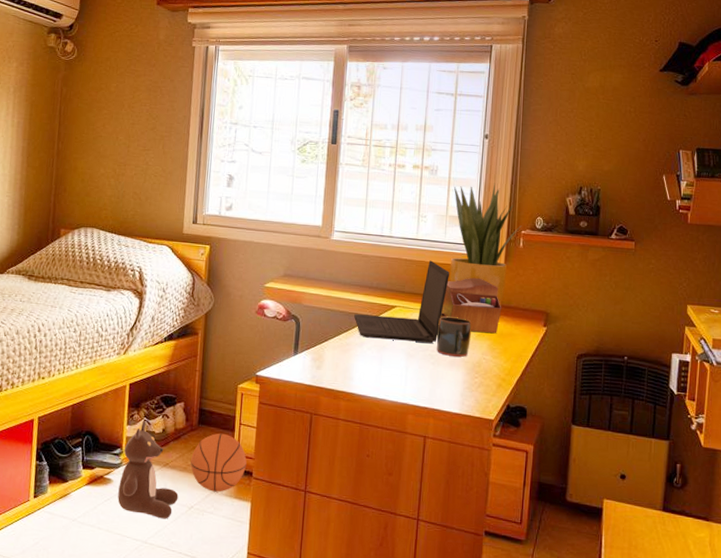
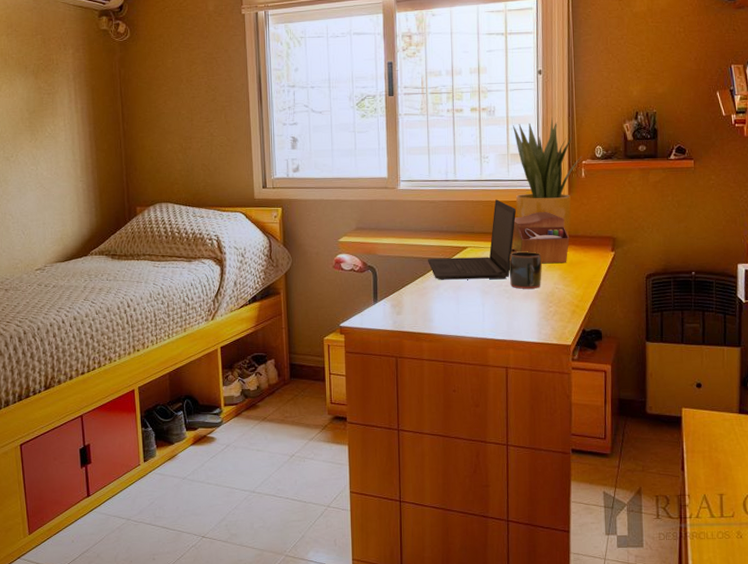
stuffed animal: present [118,421,179,519] -> none [222,380,279,469]
basketball: present [190,433,247,492] -> none [287,384,340,439]

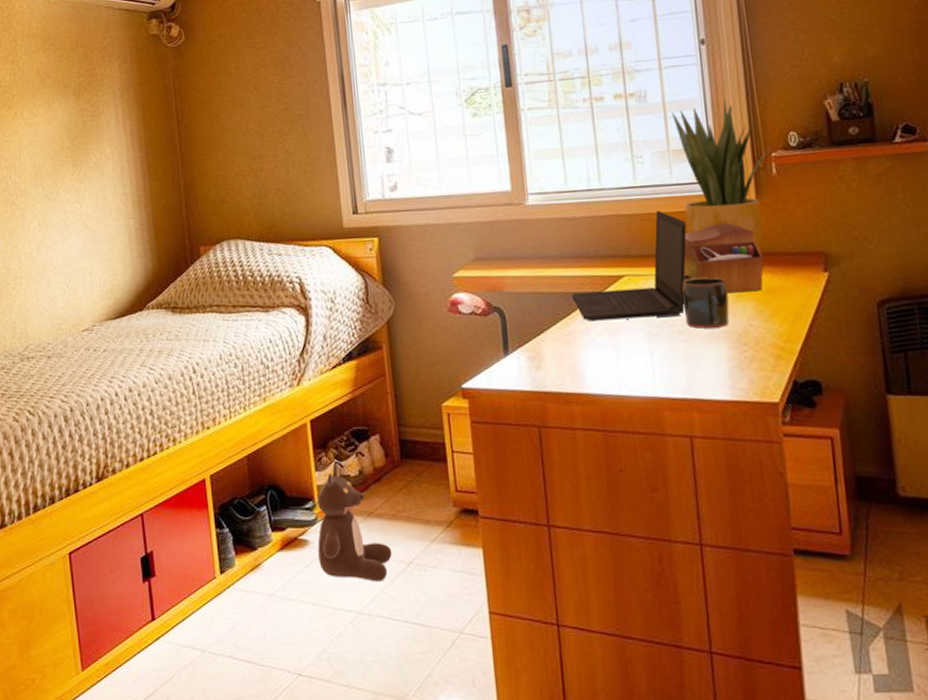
stuffed animal: none [222,380,279,469] -> present [316,463,392,582]

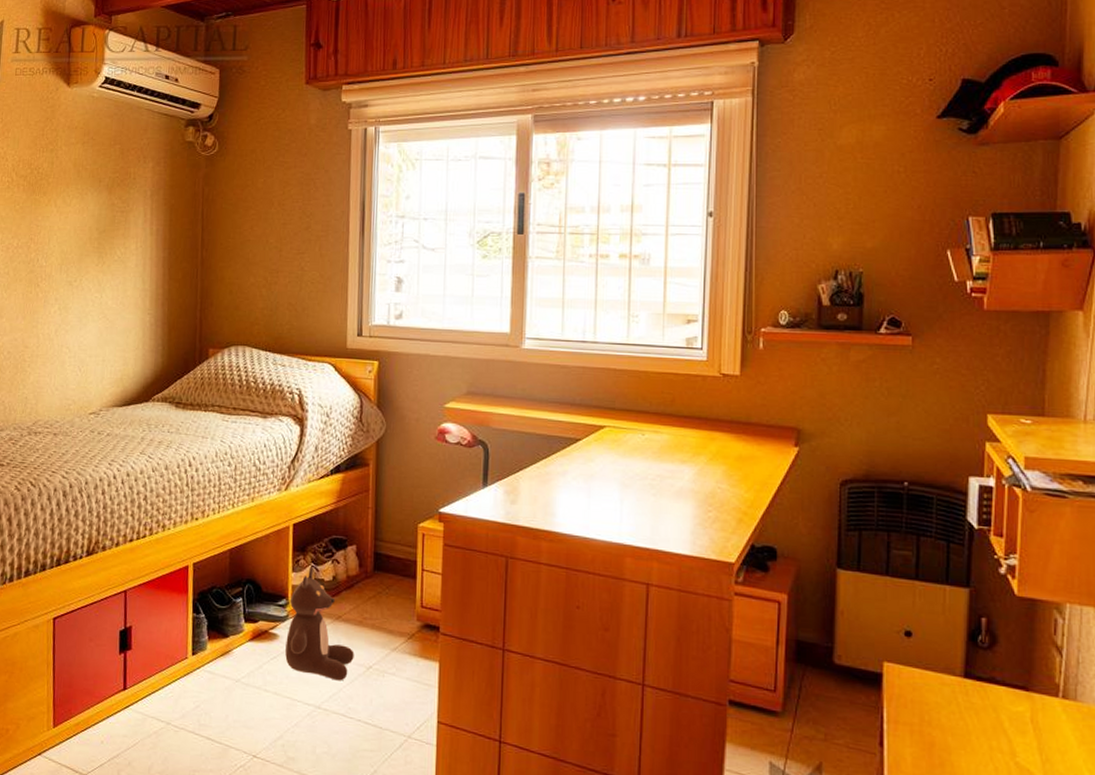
laptop: present [572,210,687,321] -> none [554,369,670,470]
planter: present [672,99,771,257] -> none [670,271,761,425]
mug: present [682,277,730,329] -> none [657,437,701,486]
sewing box: present [683,222,764,294] -> none [660,388,739,457]

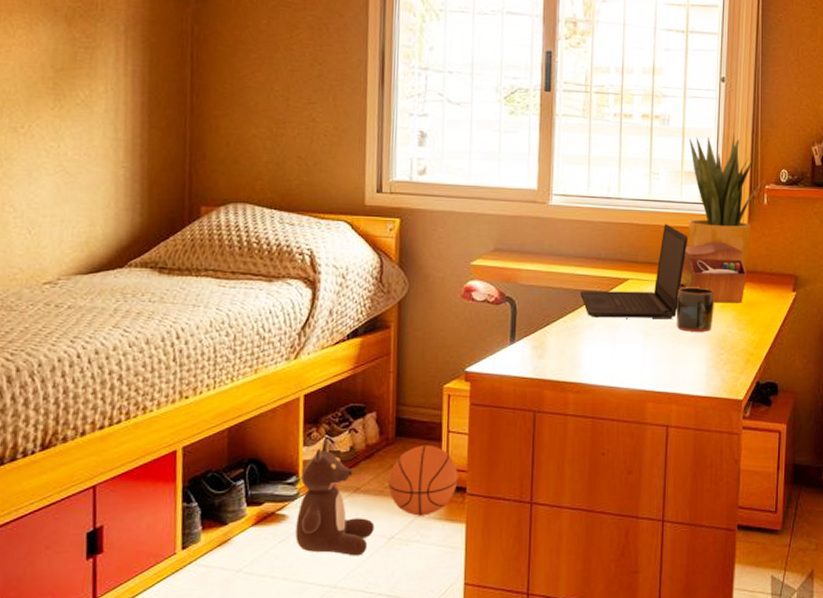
basketball: none [367,580,432,650] -> present [388,444,458,516]
laptop: none [554,369,670,470] -> present [580,224,687,318]
mug: none [657,437,701,486] -> present [676,287,714,332]
sewing box: none [660,388,739,457] -> present [679,241,747,303]
planter: none [670,271,761,425] -> present [687,133,766,274]

